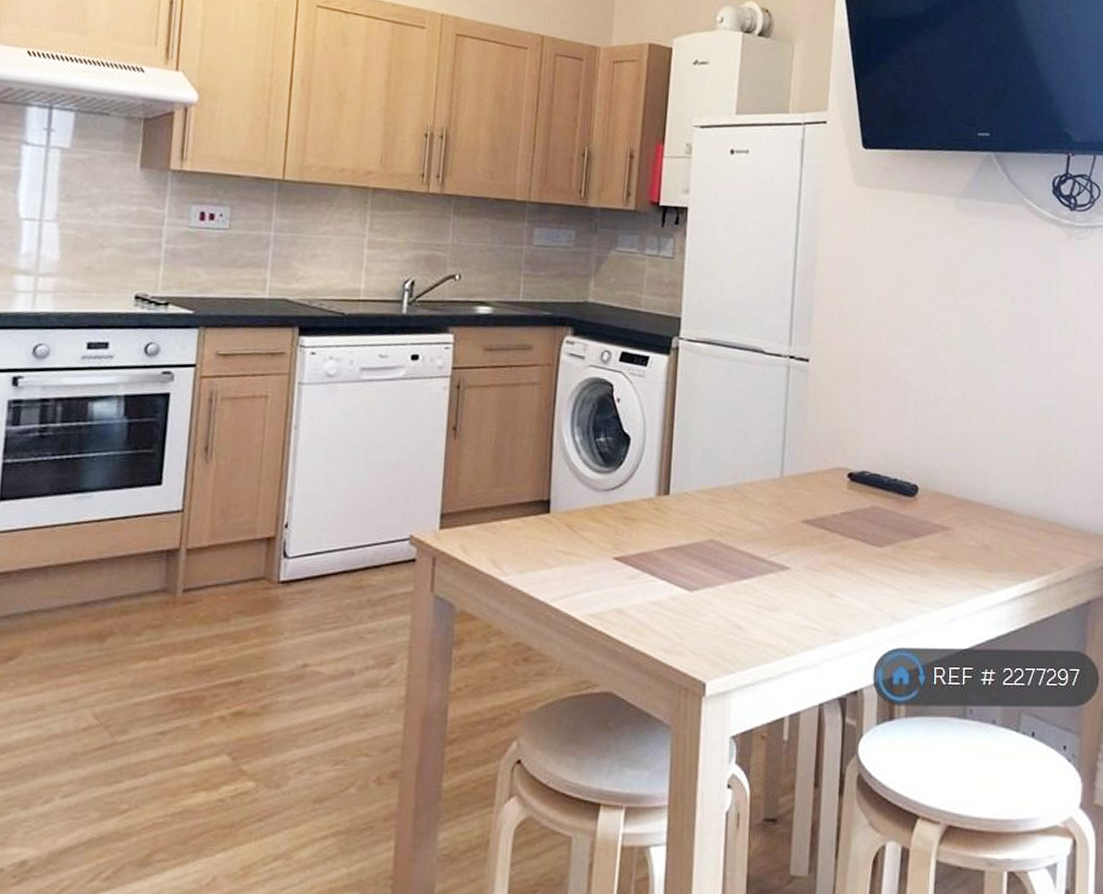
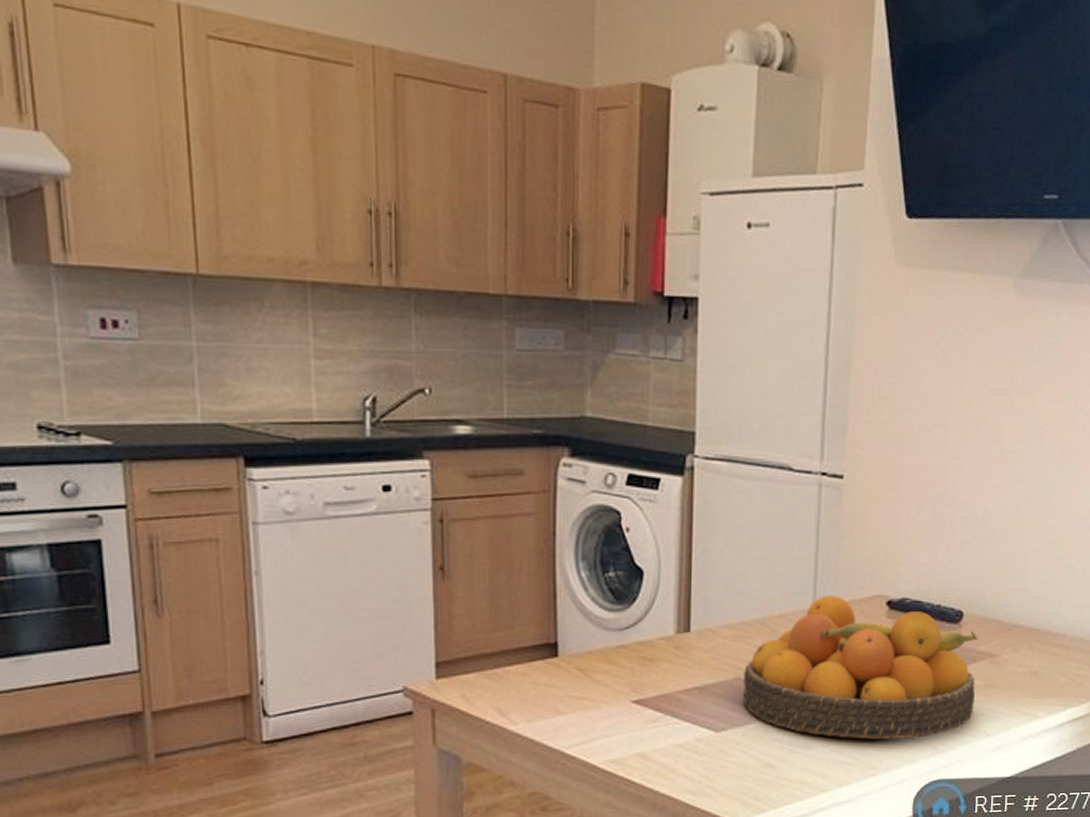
fruit bowl: none [715,466,933,607] -> present [743,595,978,740]

